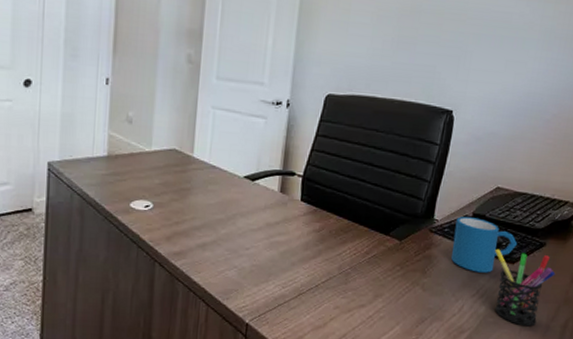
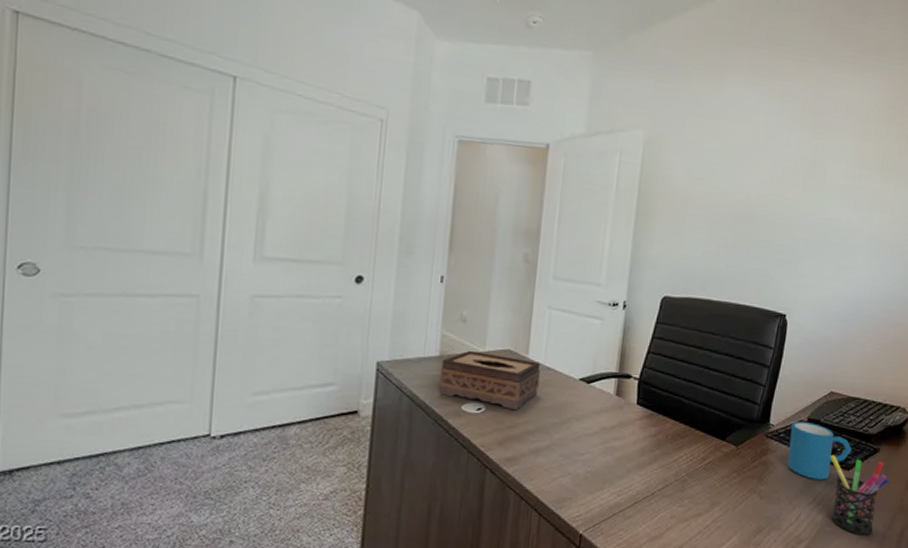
tissue box: none [107,150,206,206] -> present [438,350,541,409]

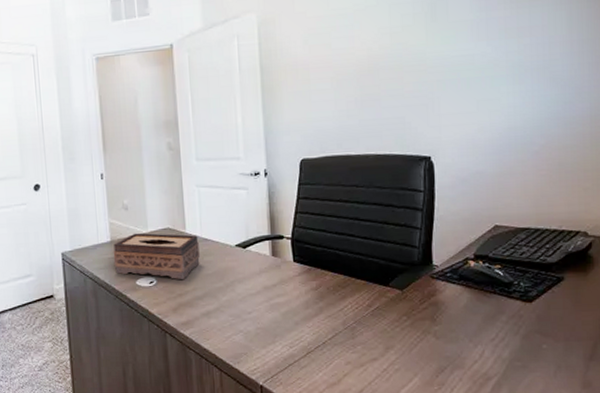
mug: present [787,422,853,480] -> none [457,259,531,315]
pen holder: present [829,454,890,536] -> none [506,288,583,368]

